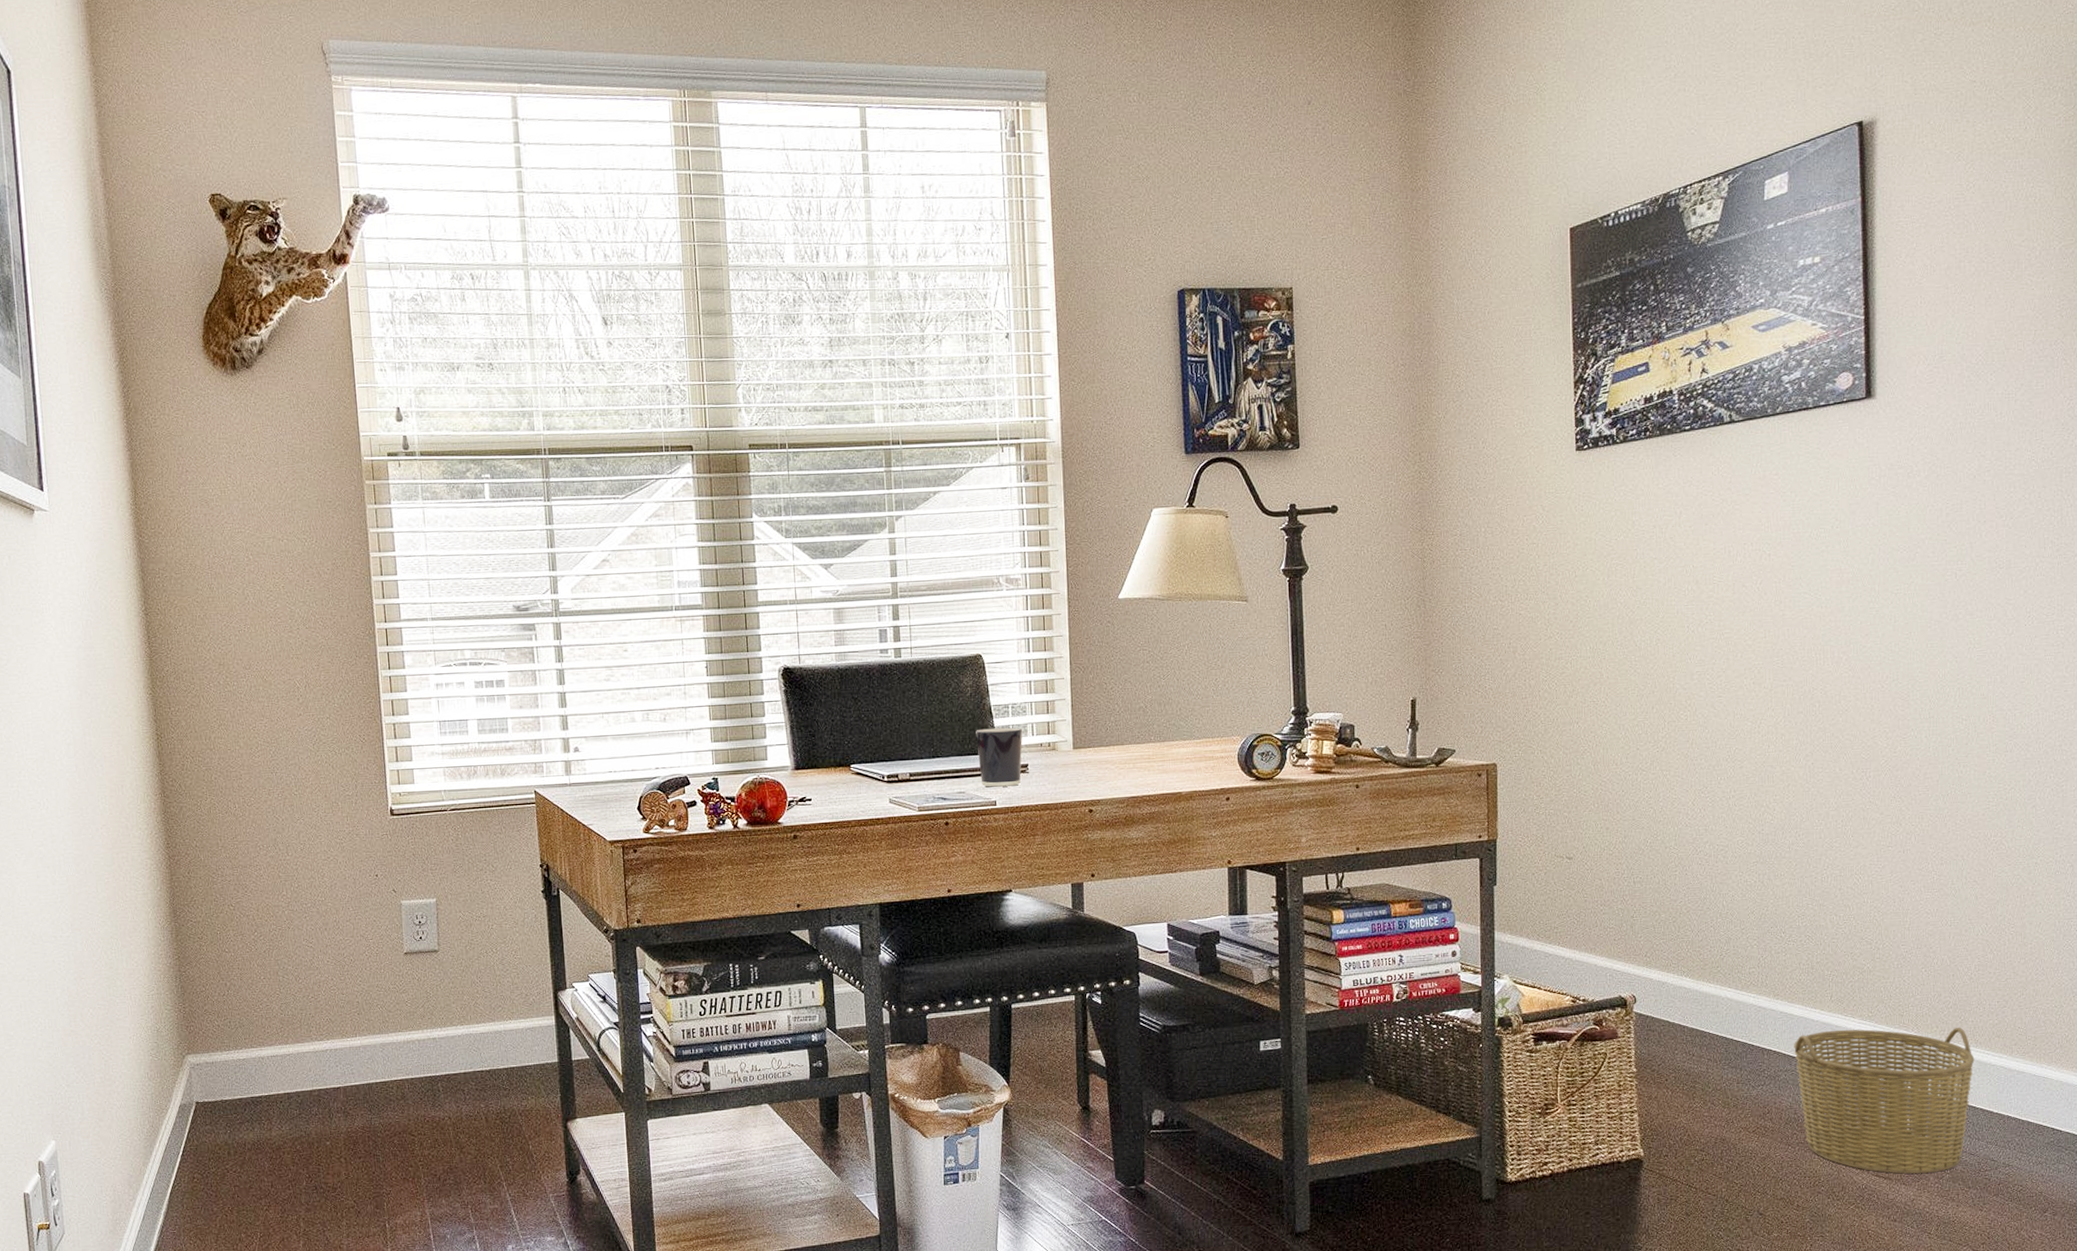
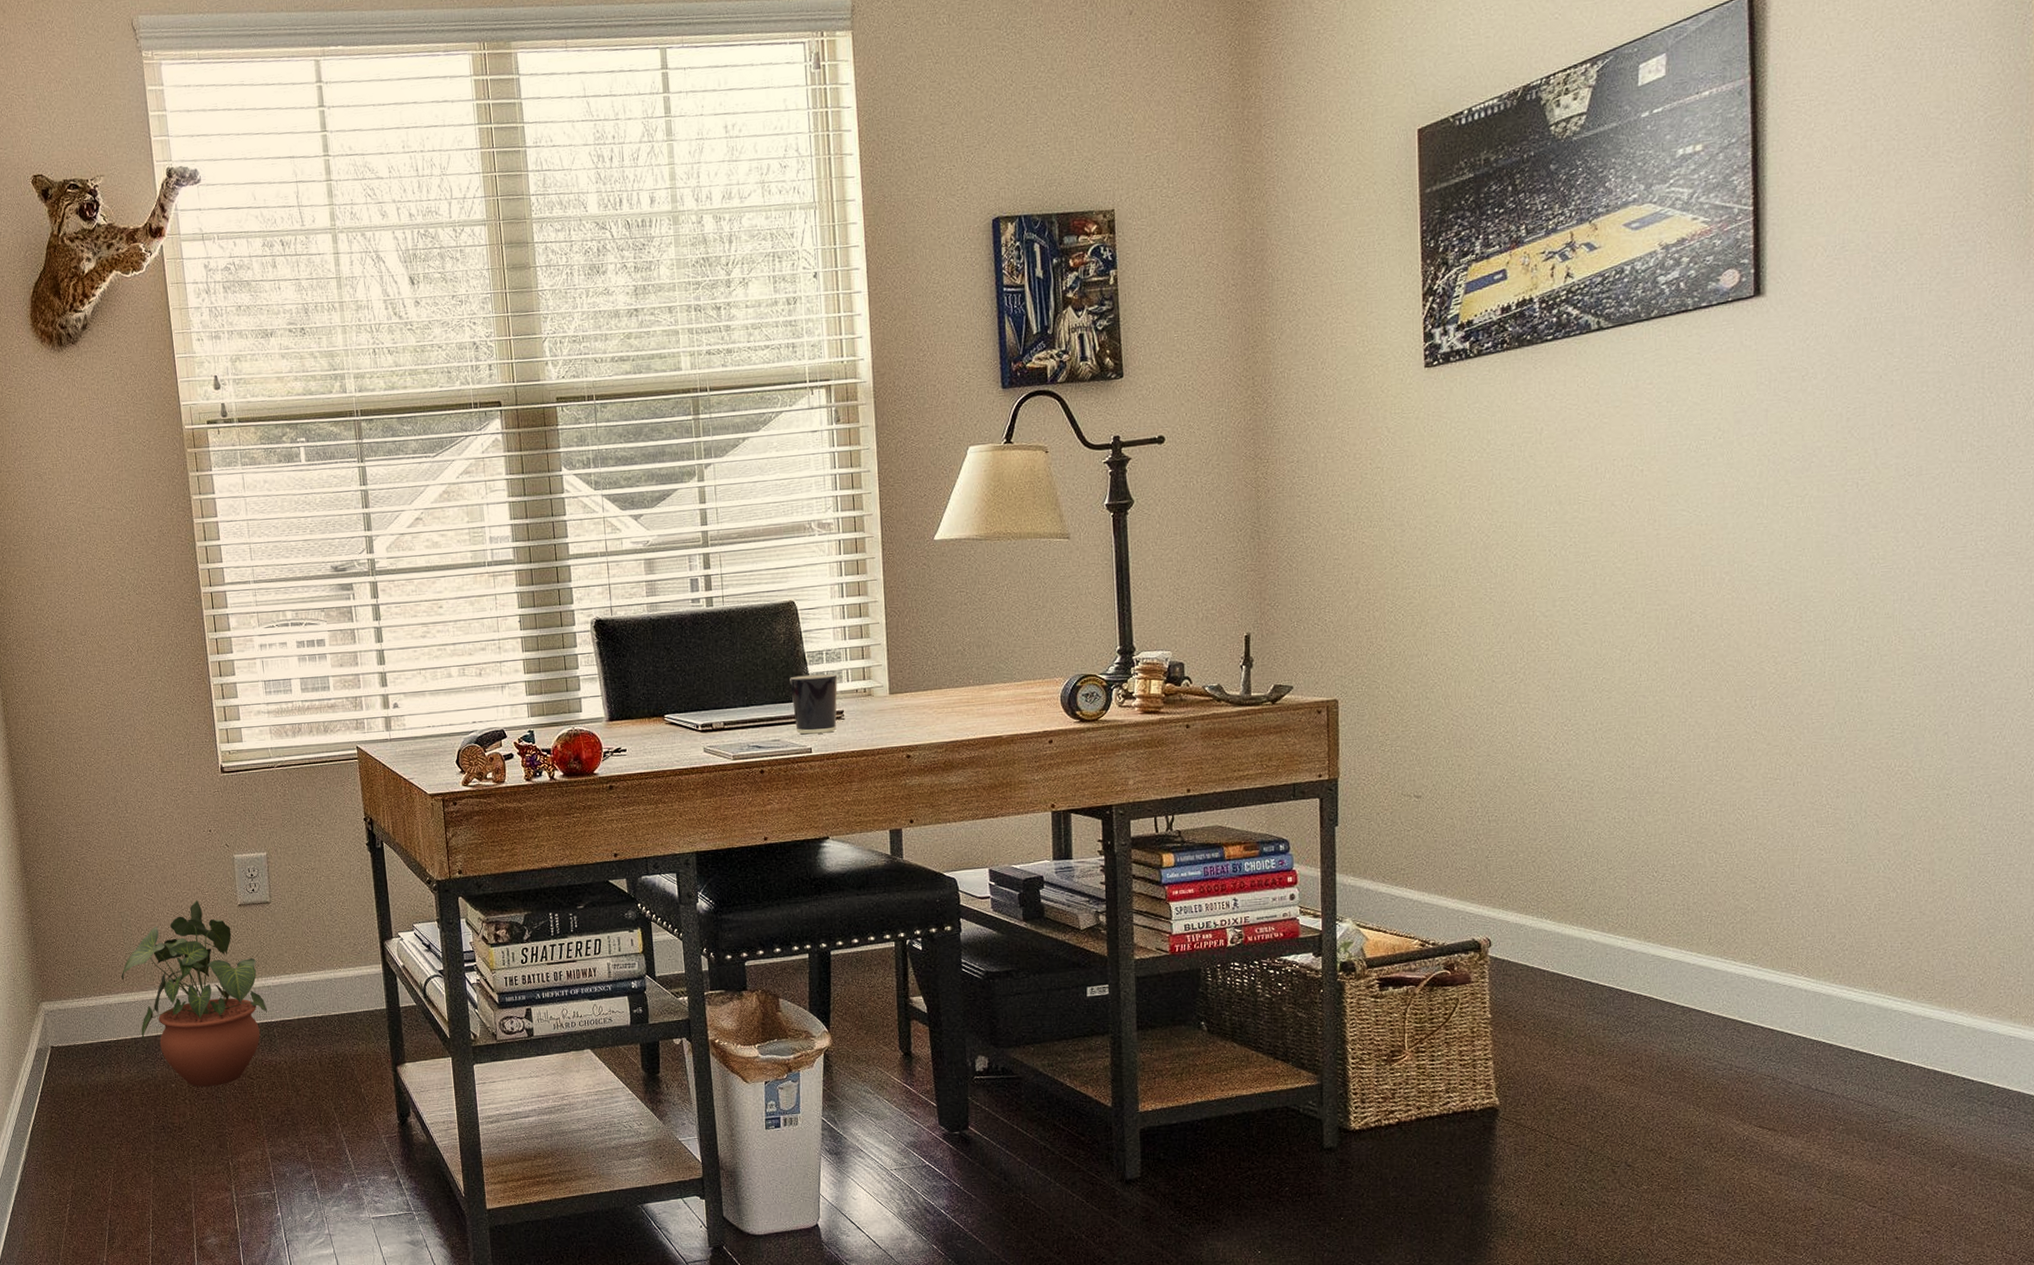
potted plant: none [275,948,431,1144] -> present [121,900,267,1087]
basket: present [1794,1027,1975,1174] -> none [1667,970,1874,1126]

